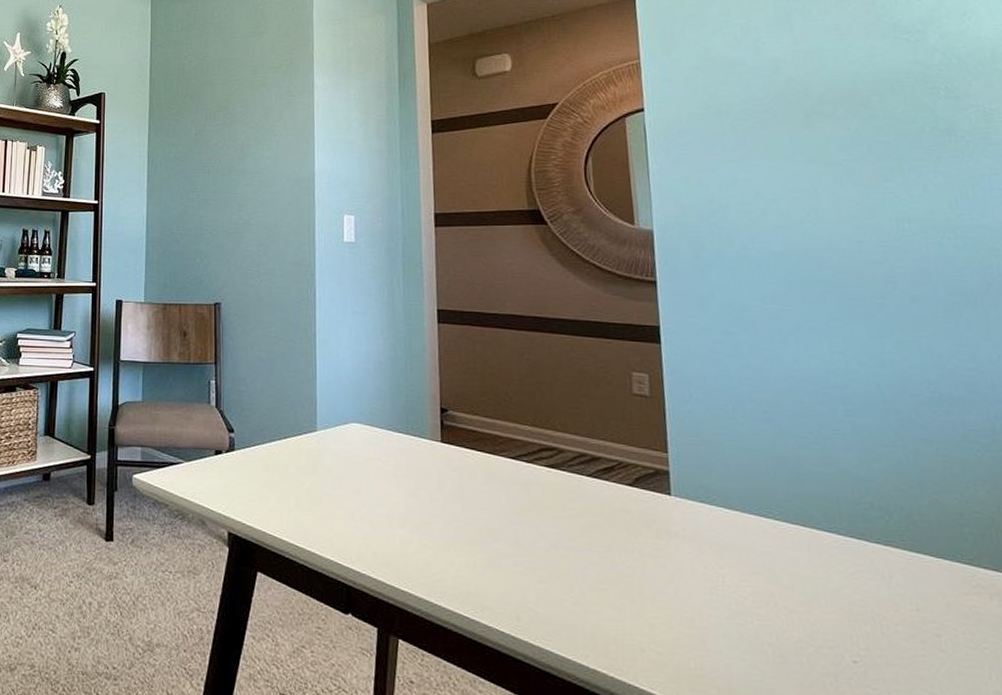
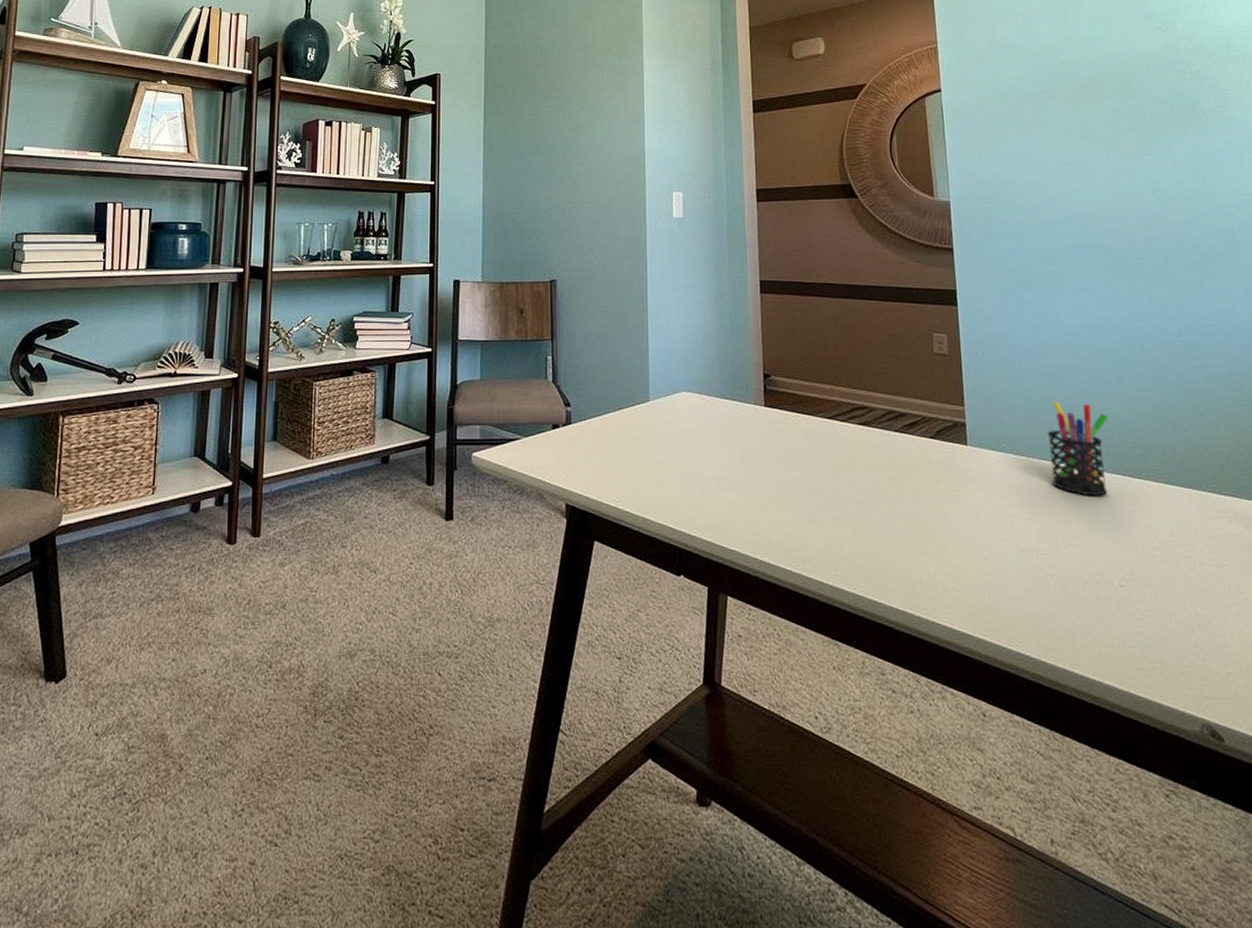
pen holder: none [765,453,841,561] -> present [1047,402,1109,496]

